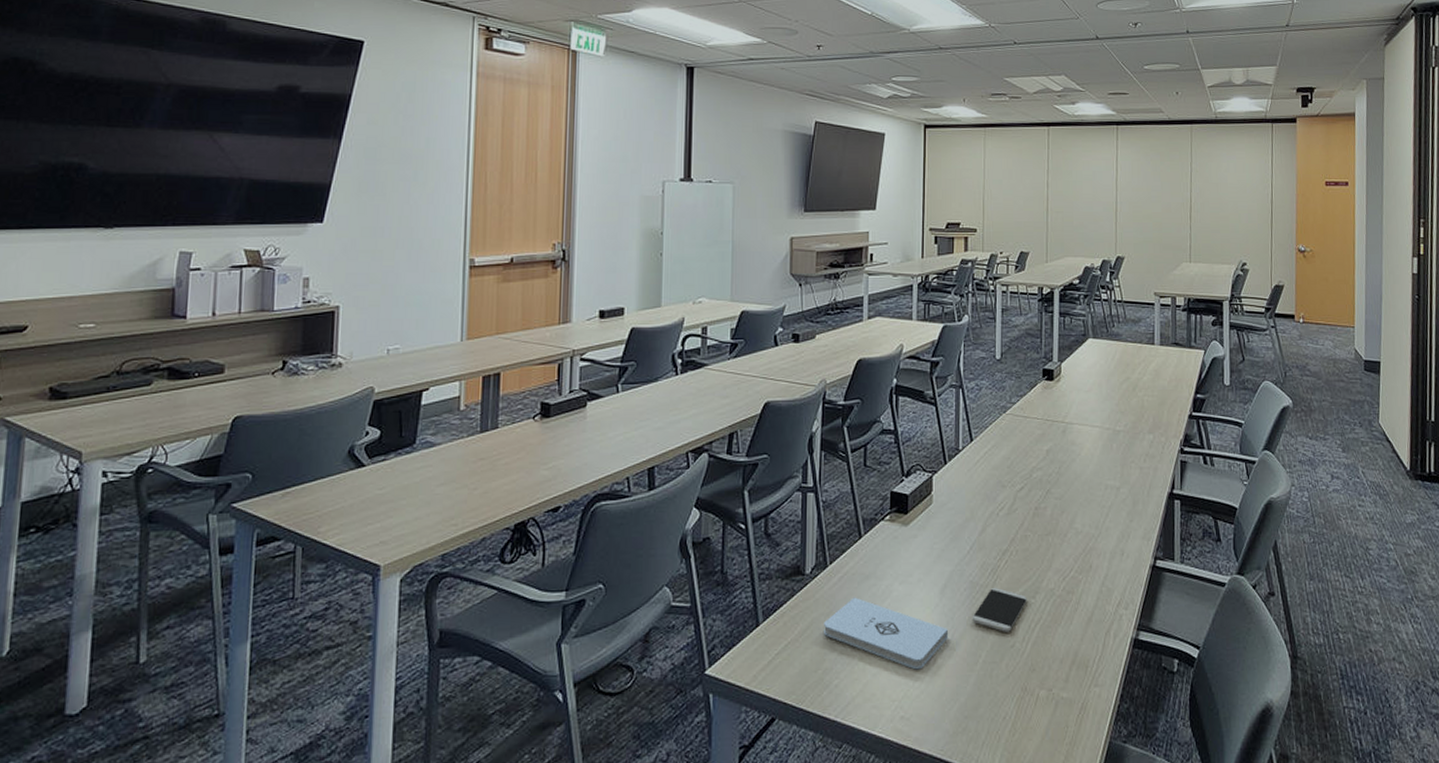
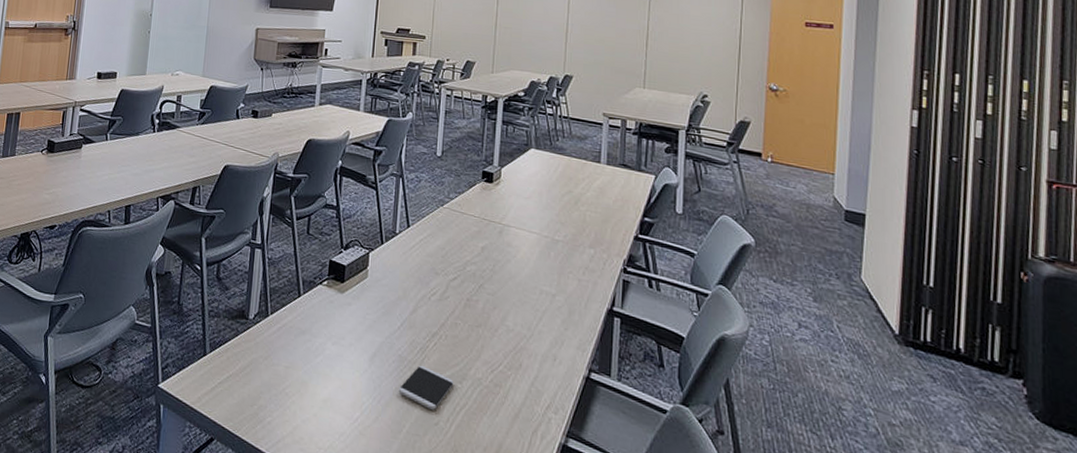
notepad: present [824,597,948,670] -> none [261,347,375,426]

